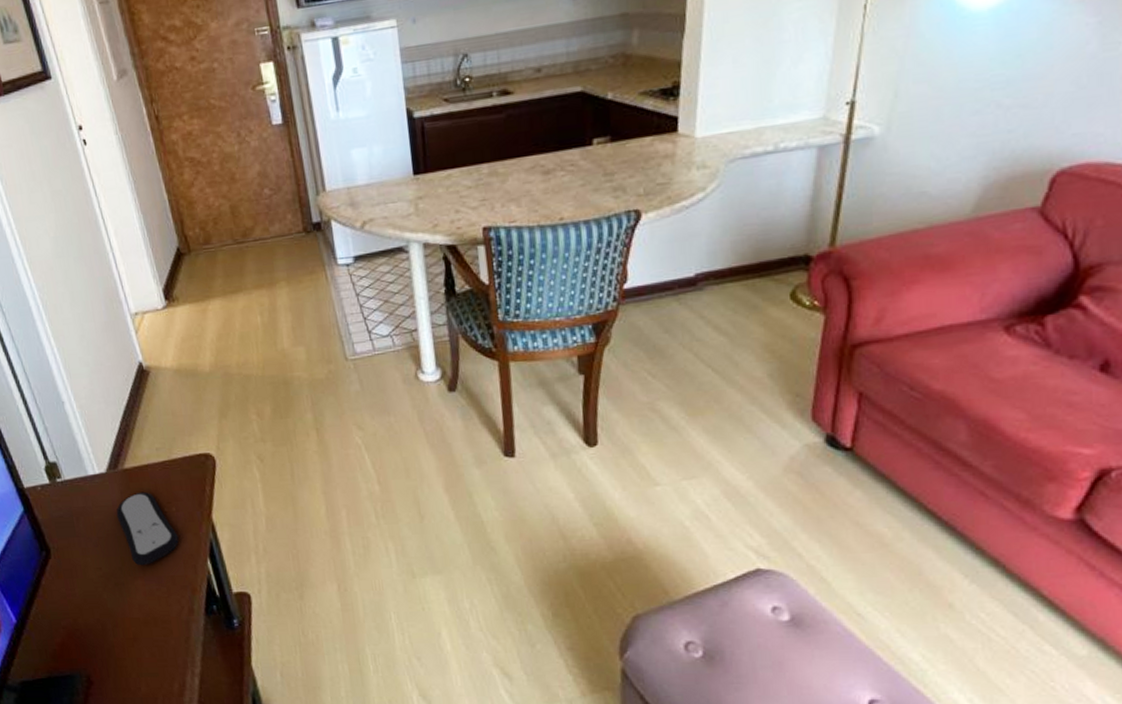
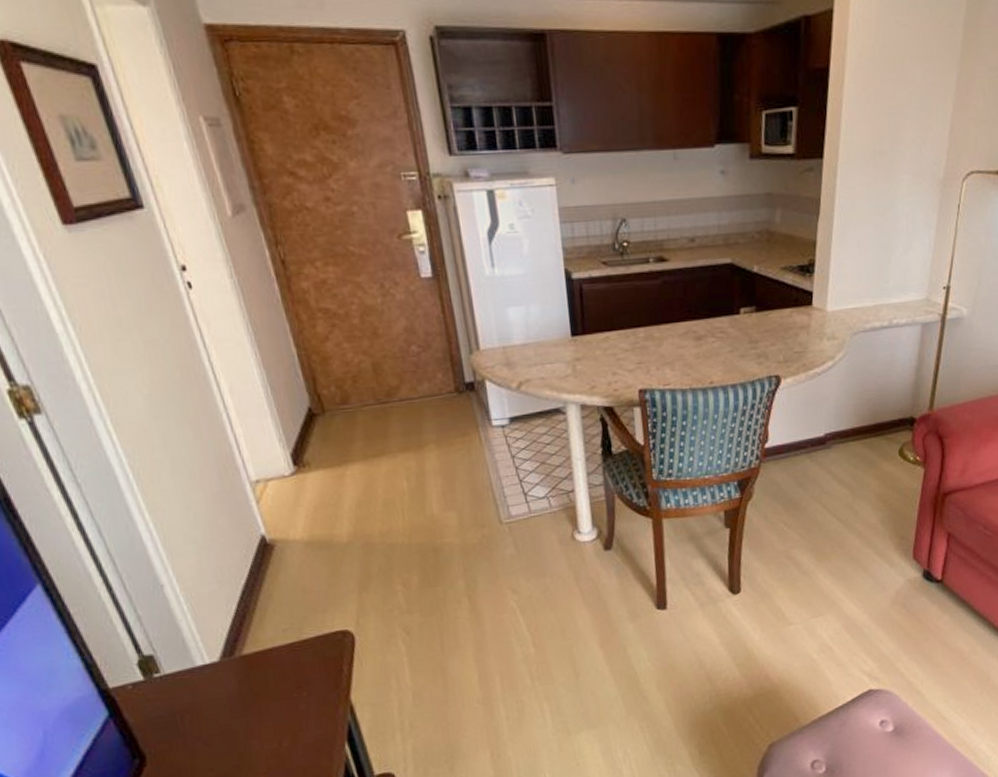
remote control: present [116,491,179,566] -> none [232,678,311,761]

